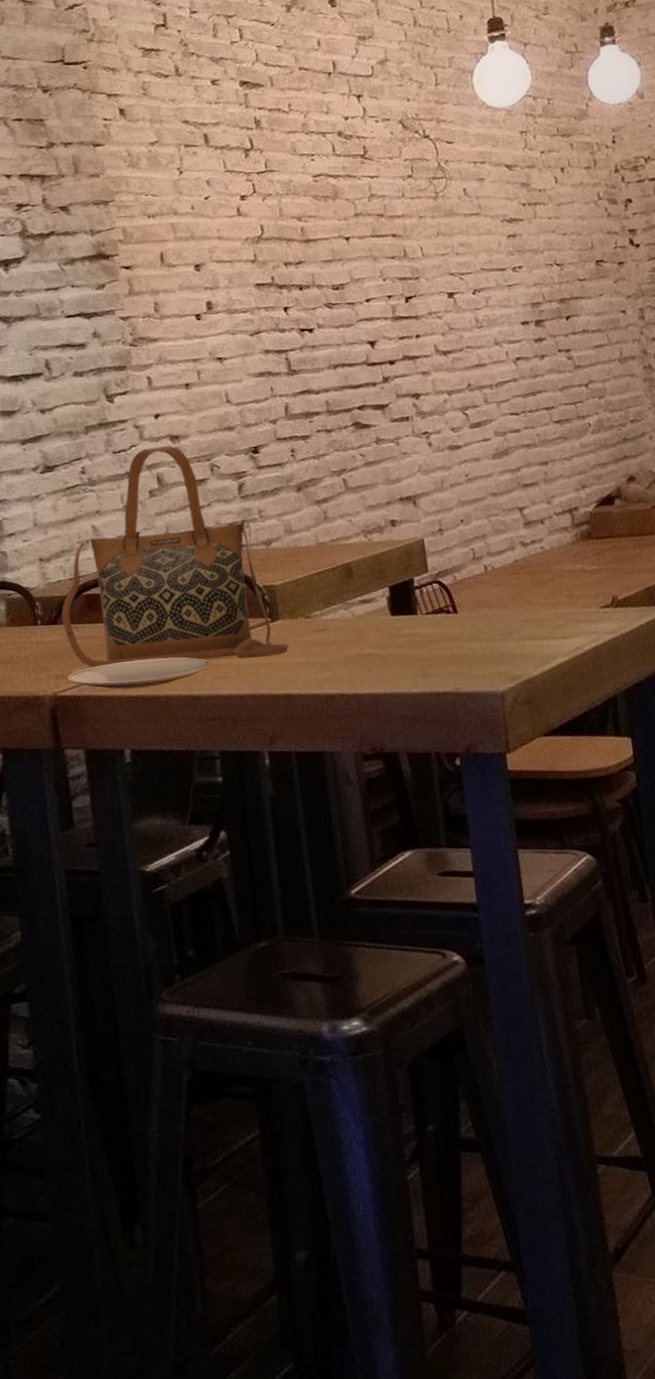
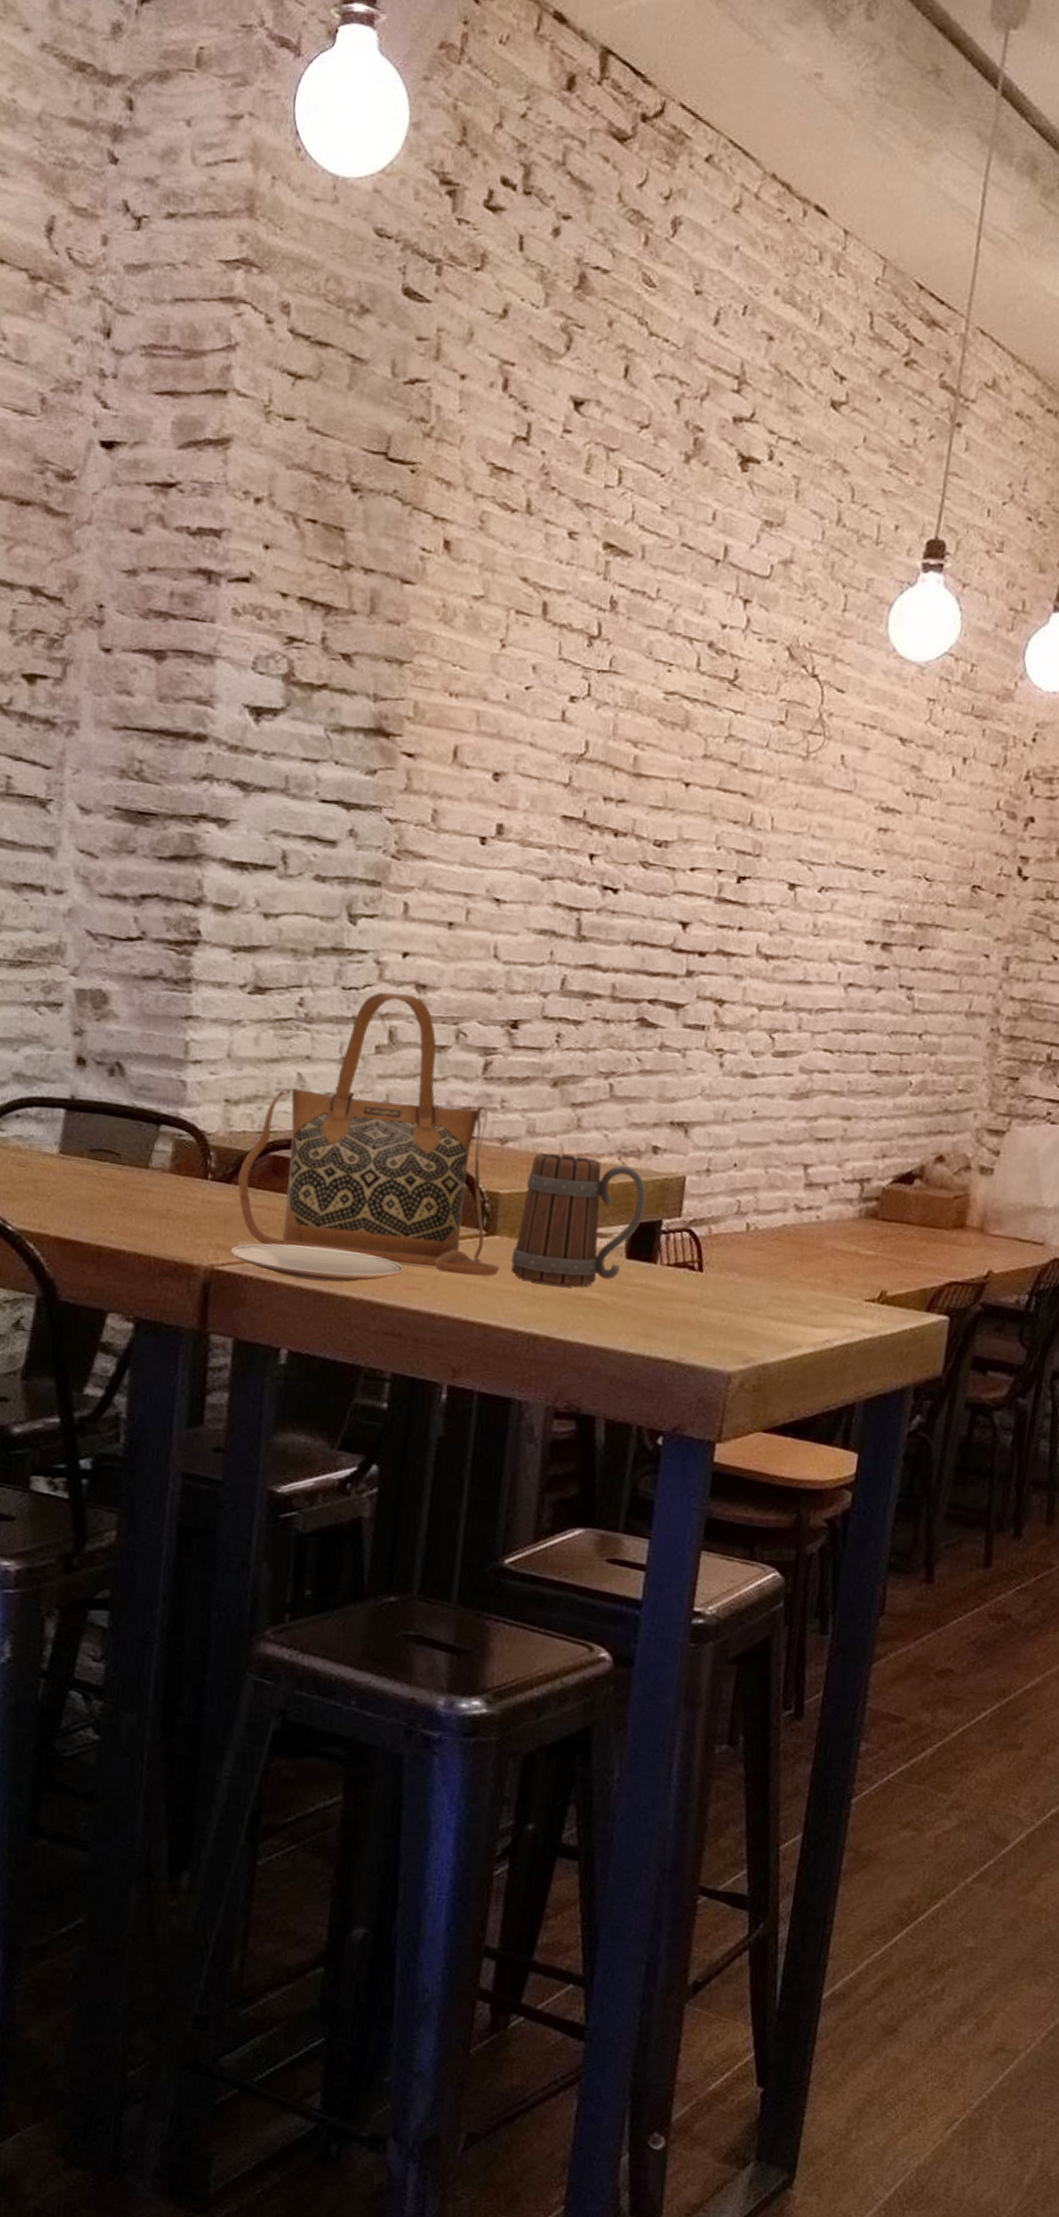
beer mug: none [294,540,397,651] -> present [511,1152,647,1287]

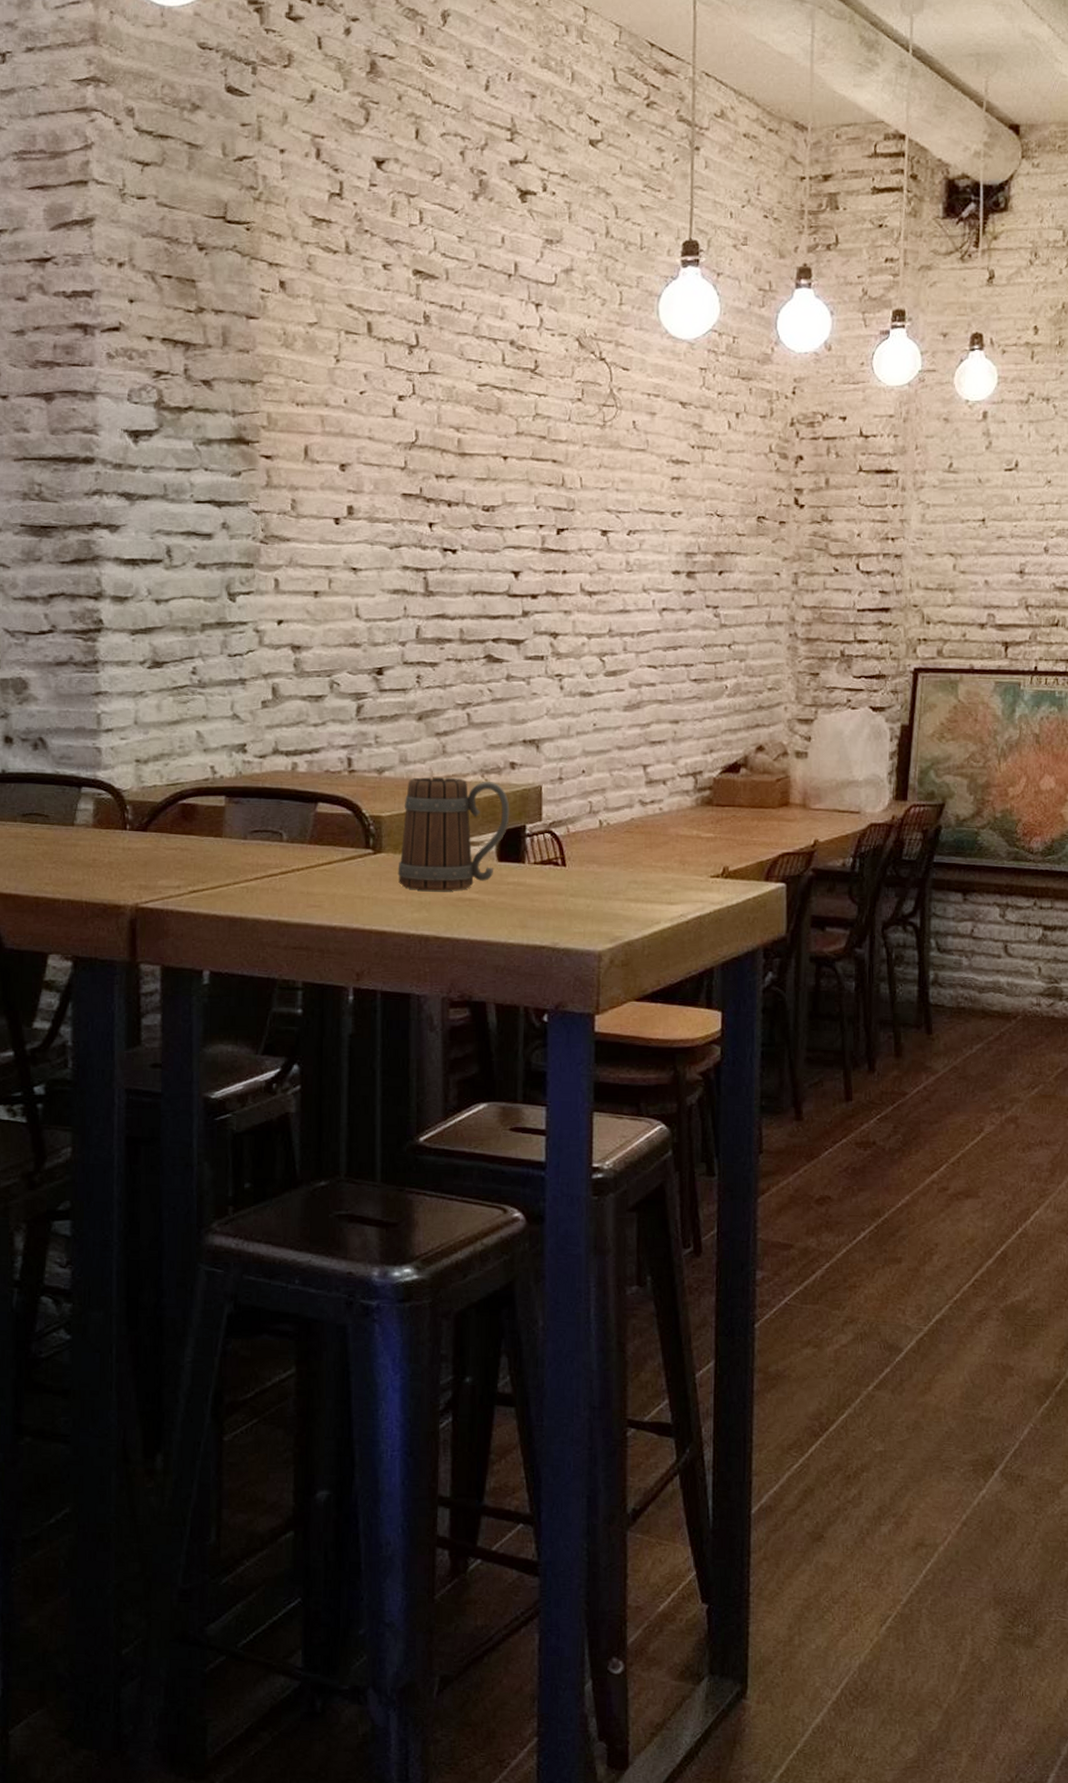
plate: present [231,1243,404,1283] -> none [152,878,304,908]
handbag: present [238,992,500,1277] -> none [153,655,389,890]

